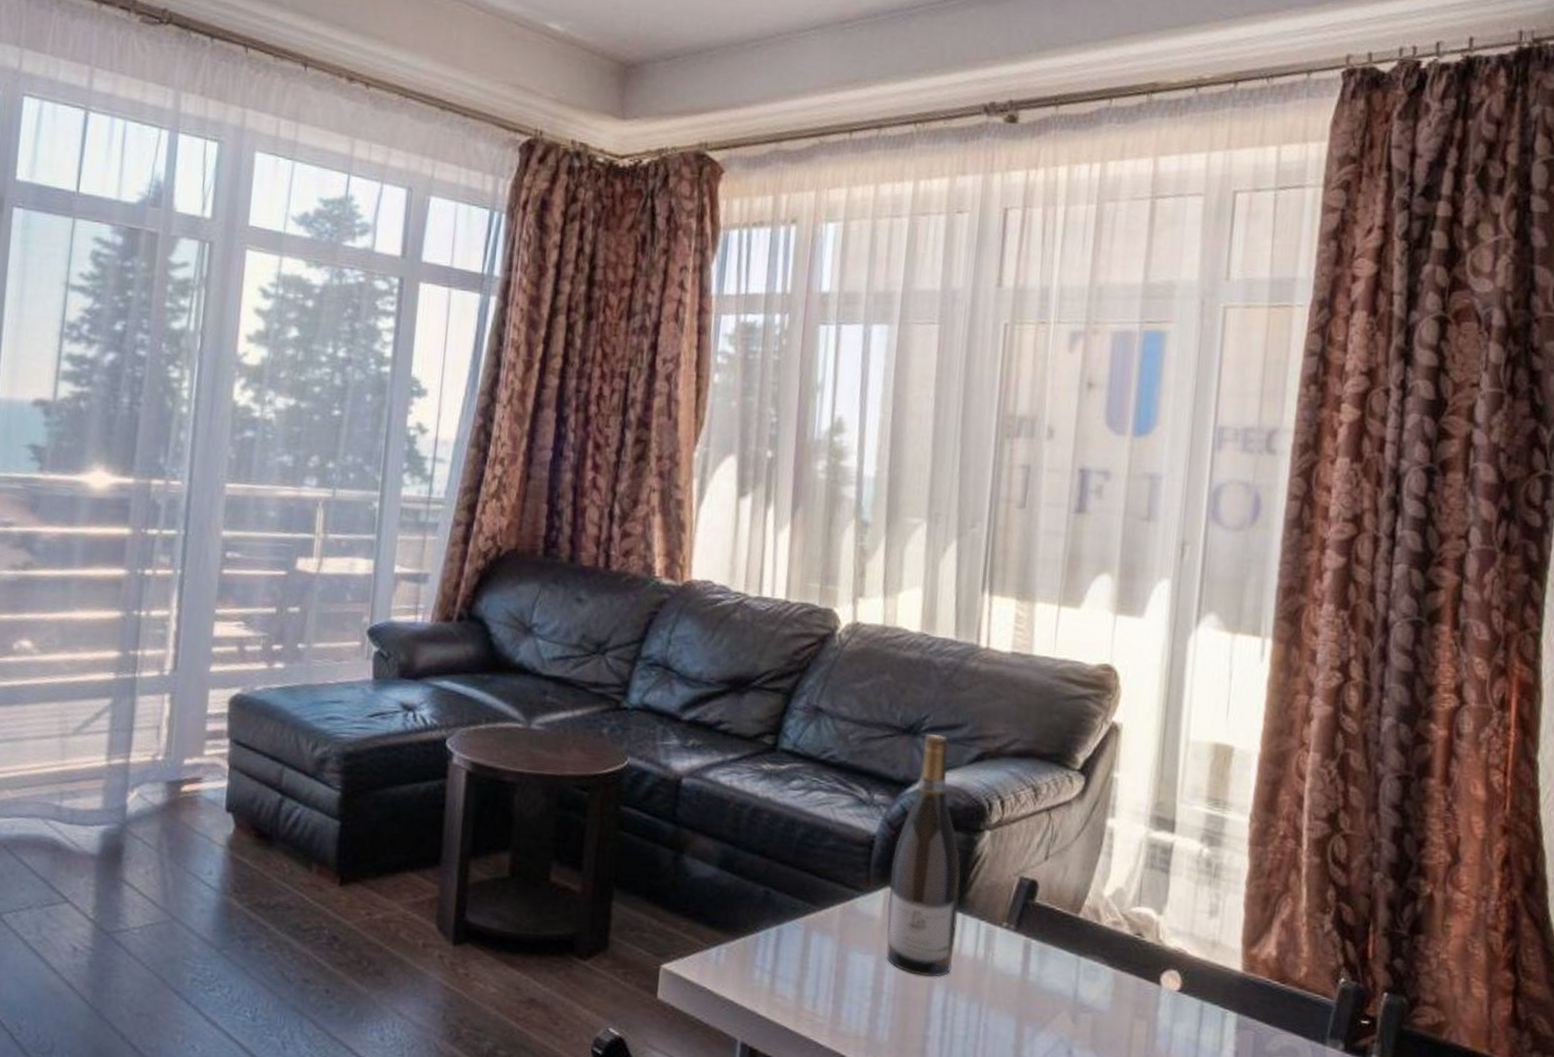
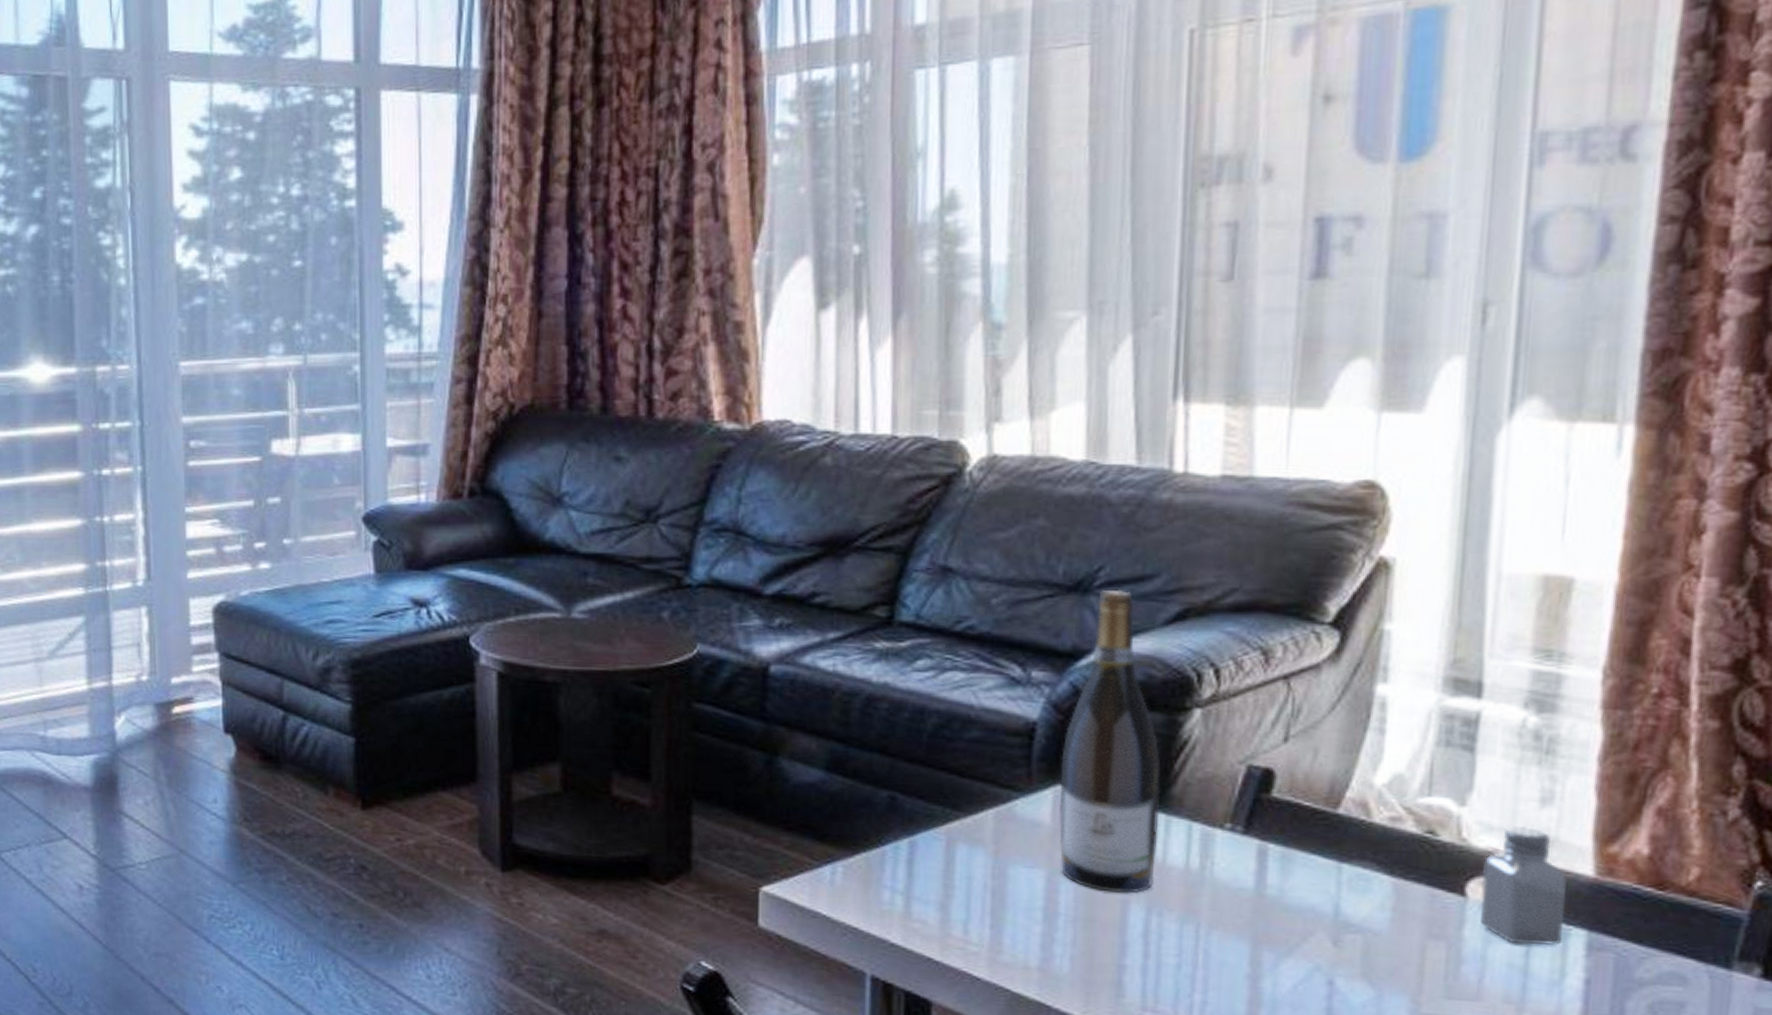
saltshaker: none [1169,931,1225,1024] -> present [1480,825,1567,945]

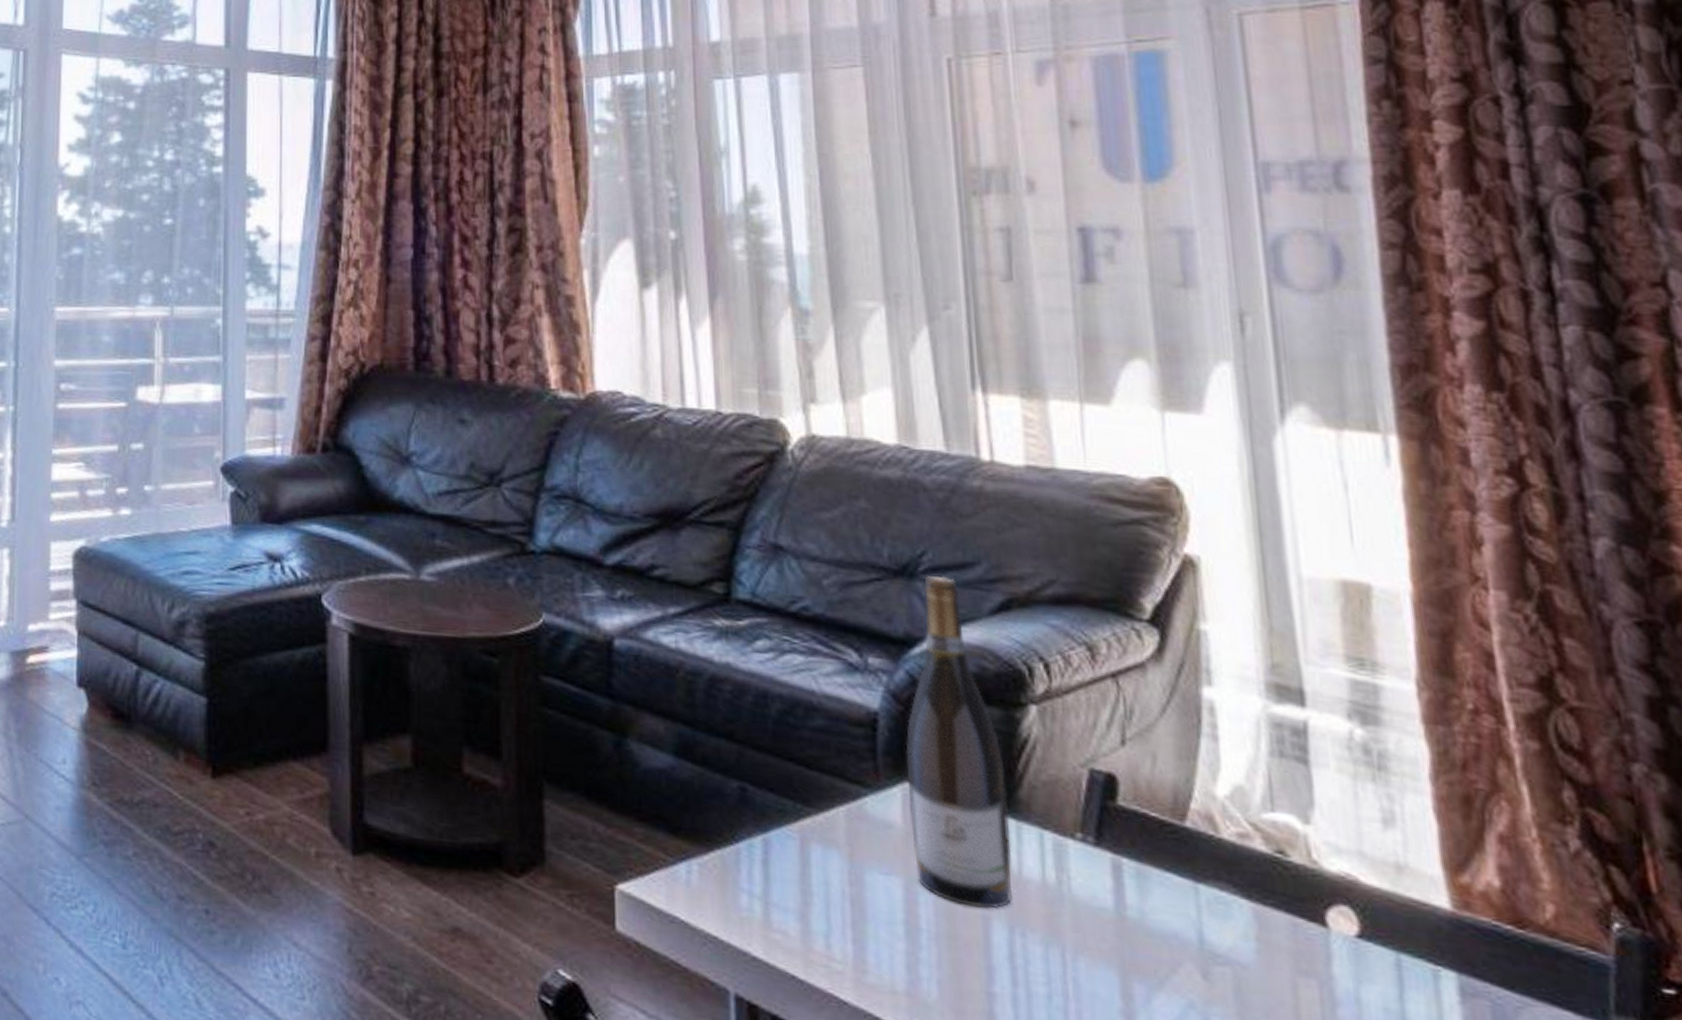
saltshaker: present [1480,825,1567,945] -> none [1338,848,1434,989]

